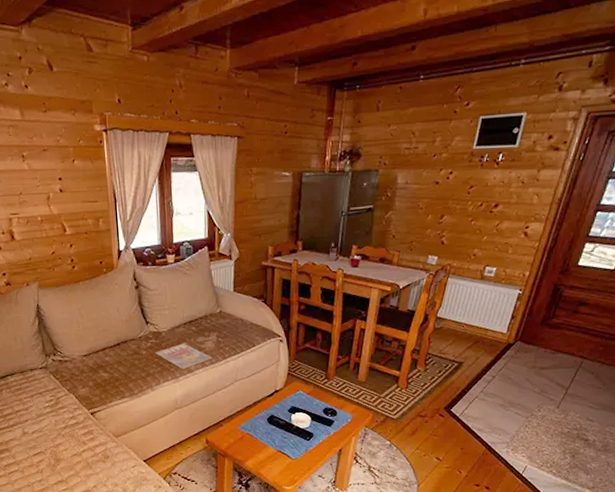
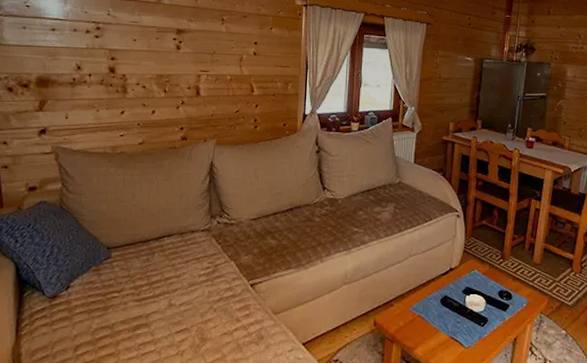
magazine: present [155,343,213,369] -> none [329,212,388,240]

